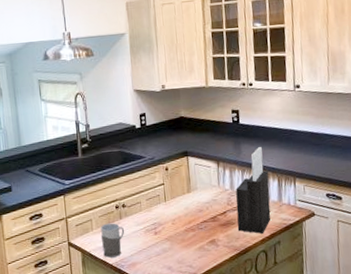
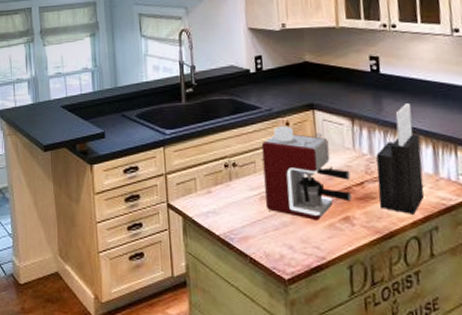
mug: present [100,223,125,258] -> none [206,184,235,227]
coffee maker: none [145,170,217,246] -> present [261,125,352,222]

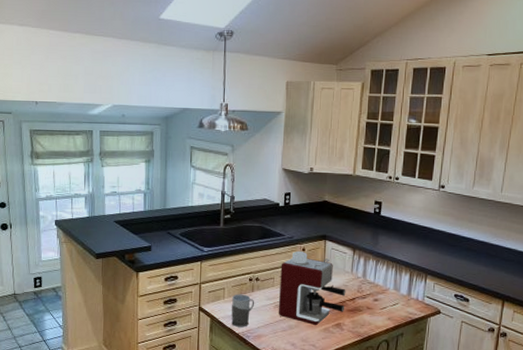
mug: none [206,184,235,227] -> present [231,294,255,327]
knife block: present [376,104,425,214] -> none [364,240,402,324]

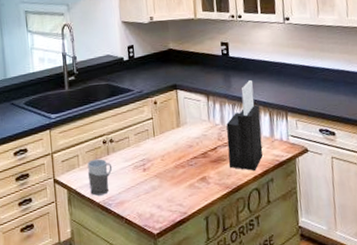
coffee maker: present [278,250,346,326] -> none [134,104,207,183]
knife block: none [364,240,402,324] -> present [226,80,263,171]

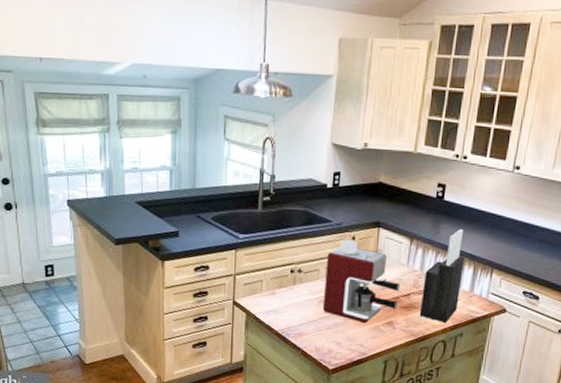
mug: present [87,158,113,196] -> none [269,287,297,324]
coffee maker: none [134,104,207,183] -> present [322,239,400,324]

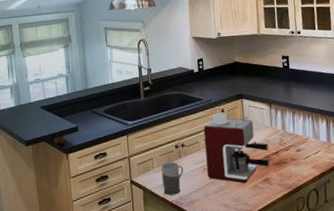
mug: none [269,287,297,324] -> present [161,161,184,195]
knife block: present [419,229,466,323] -> none [287,90,321,173]

